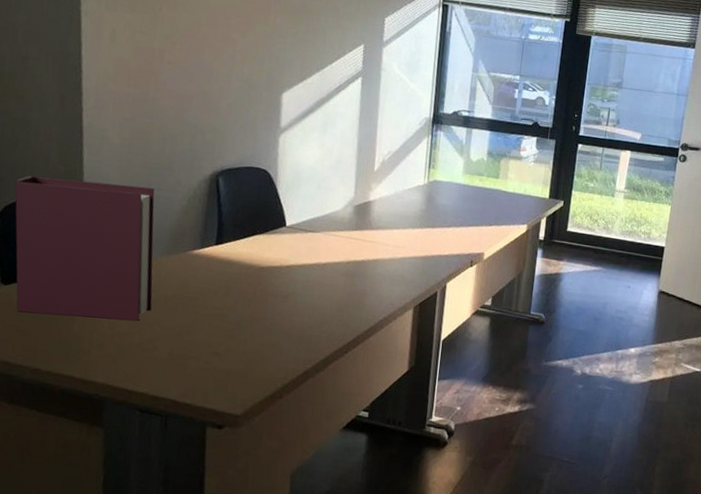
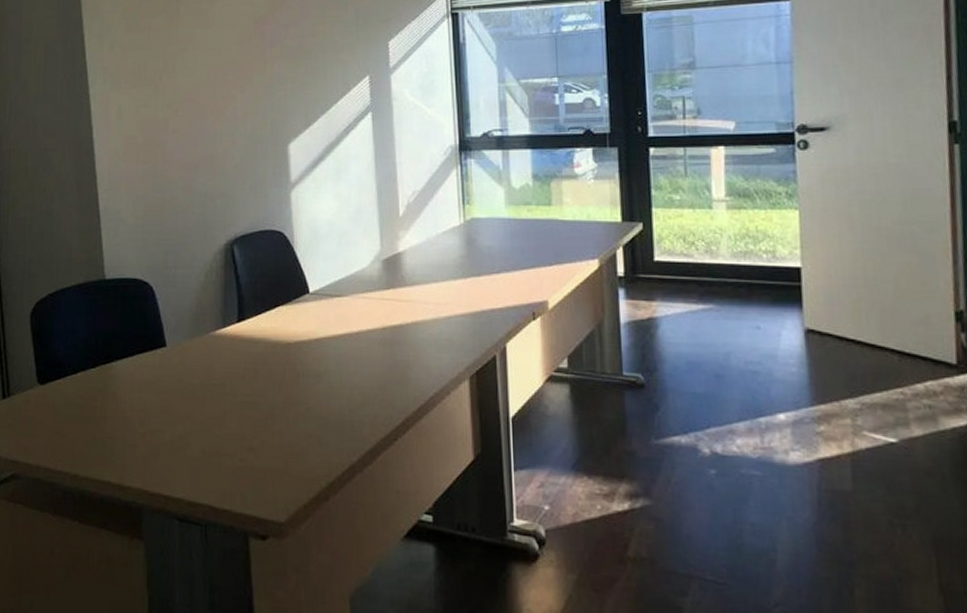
binder: present [15,175,155,322] -> none [43,266,180,416]

